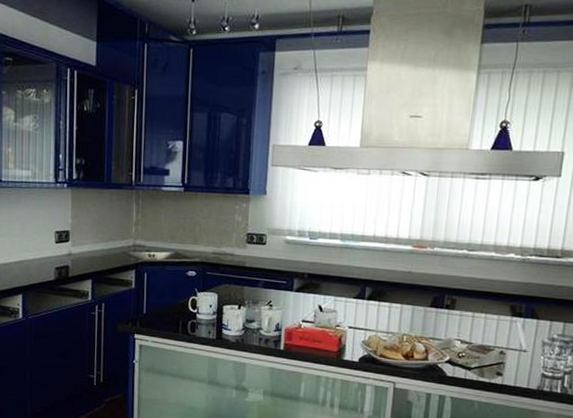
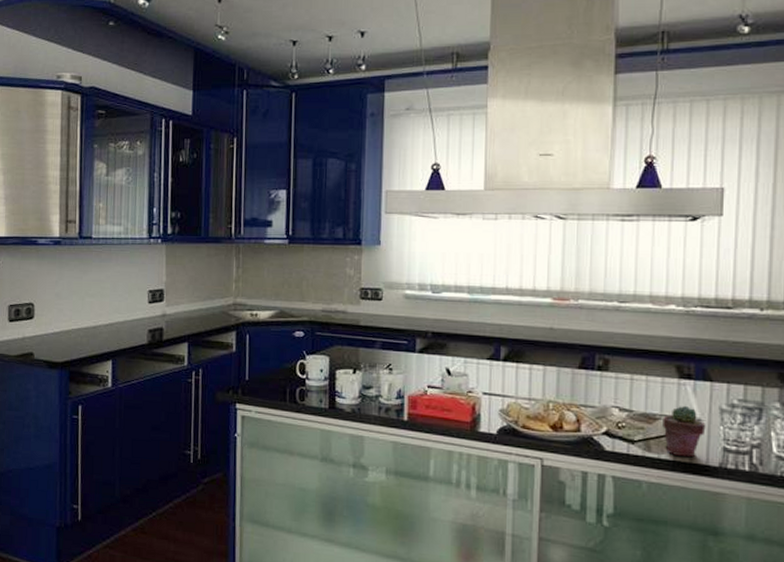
potted succulent: none [495,339,530,382] -> present [663,406,706,458]

